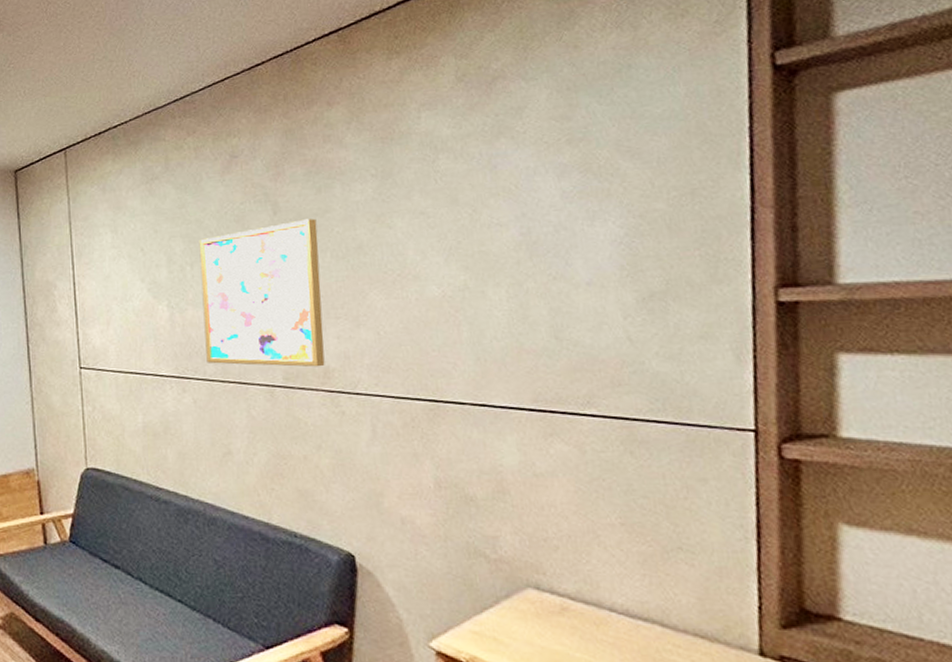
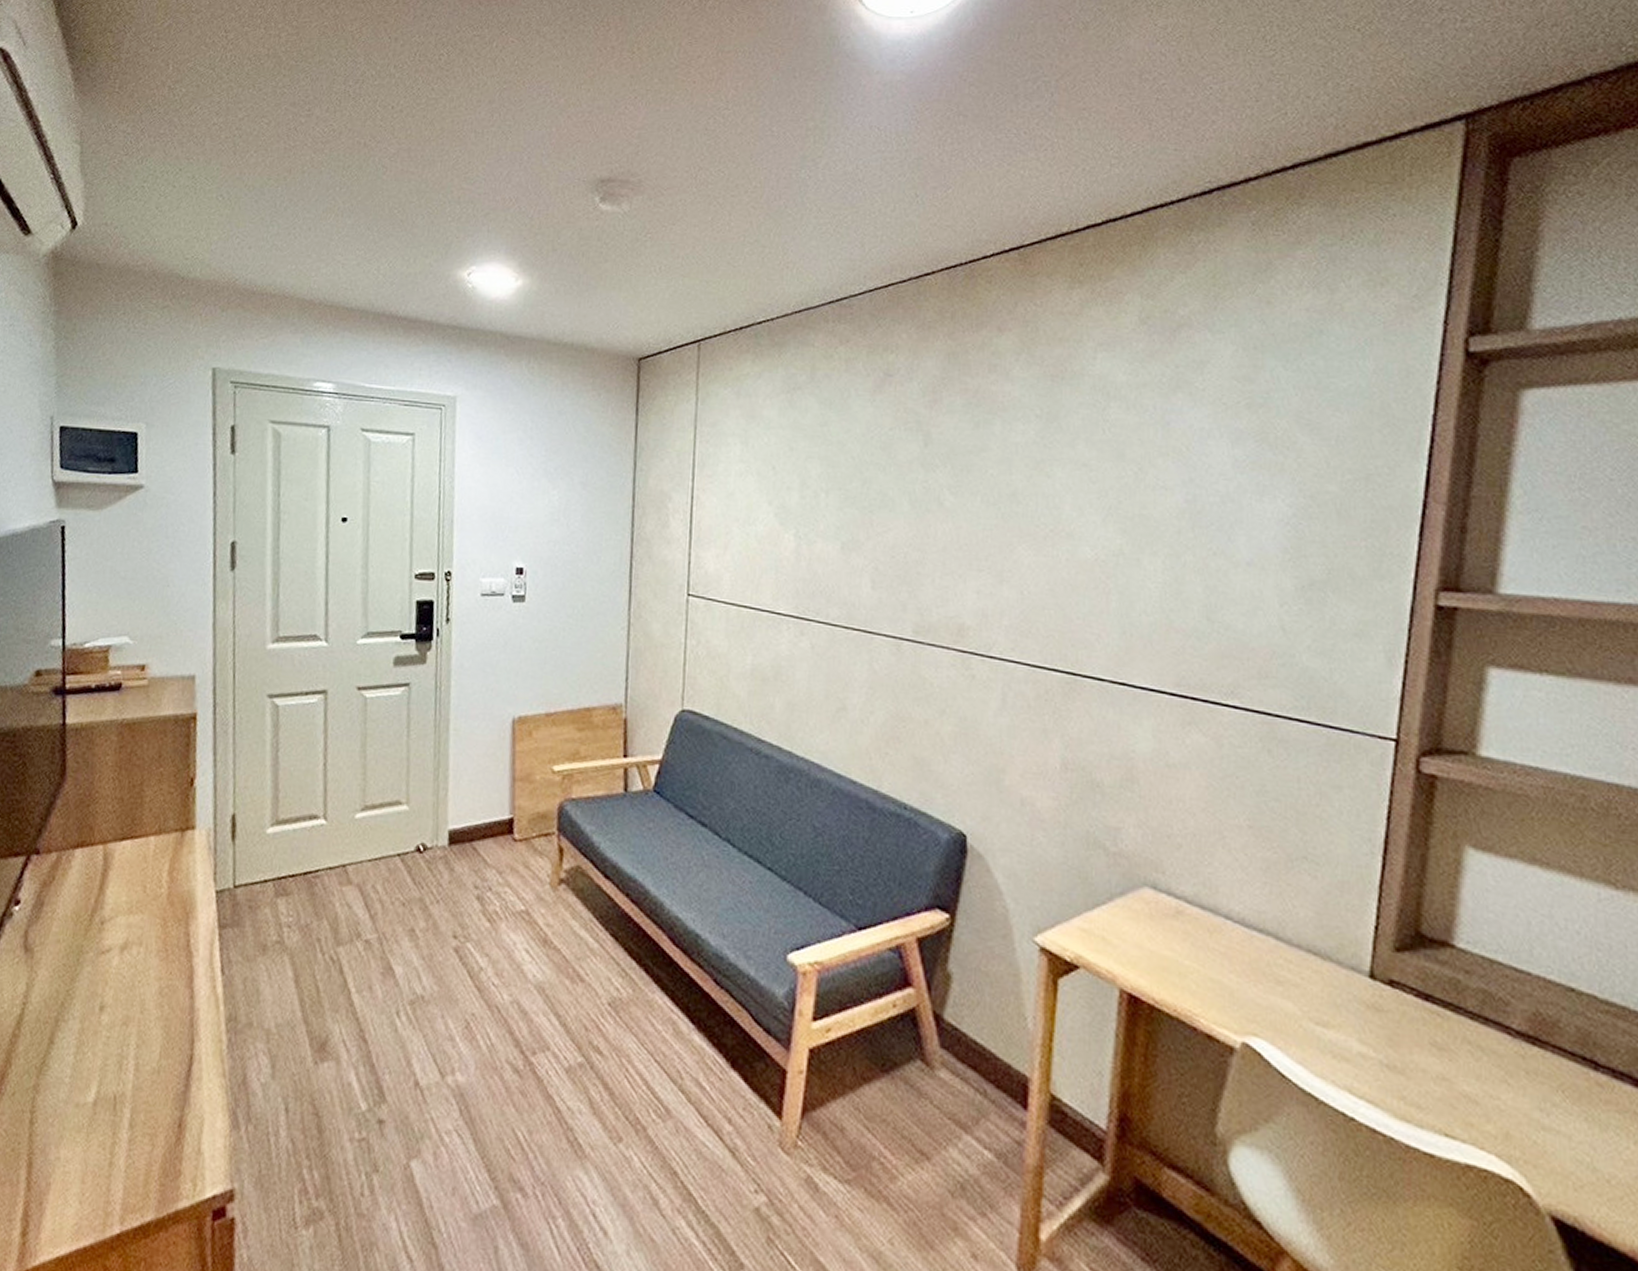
wall art: present [198,218,325,367] -> none [831,456,970,623]

